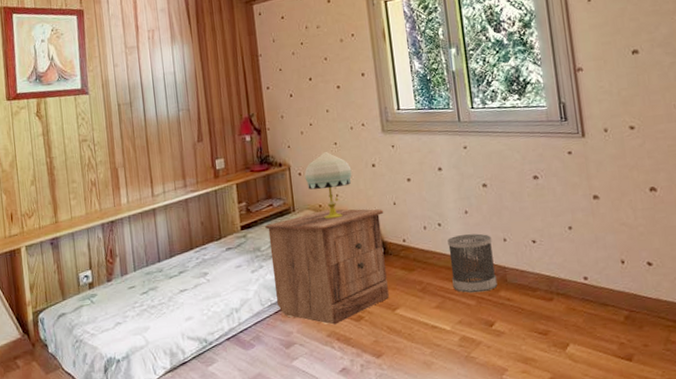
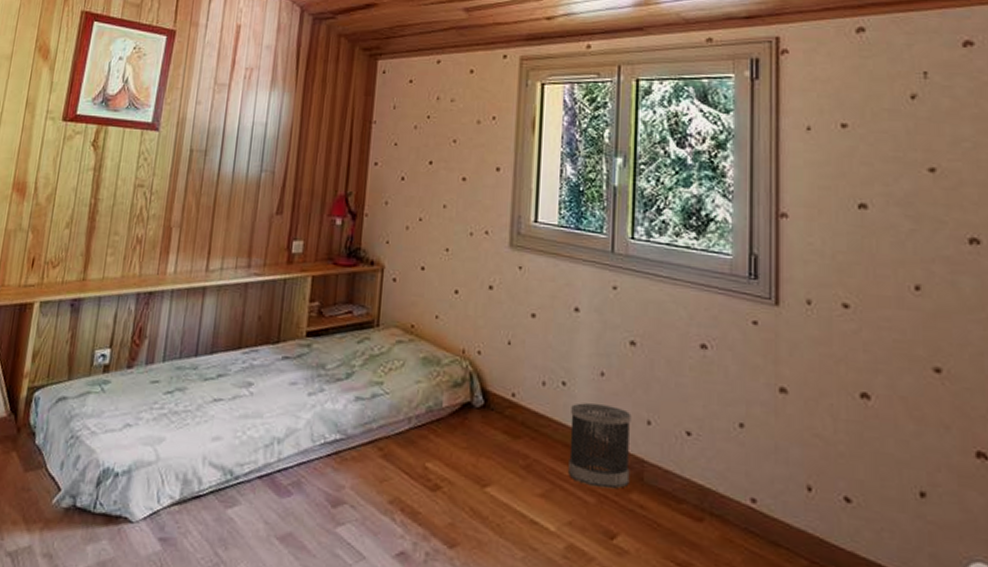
nightstand: present [265,208,389,325] -> none [332,332,494,489]
table lamp: present [304,151,352,219] -> none [400,257,462,347]

